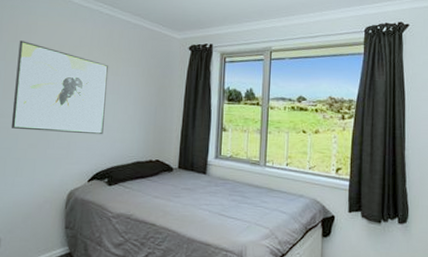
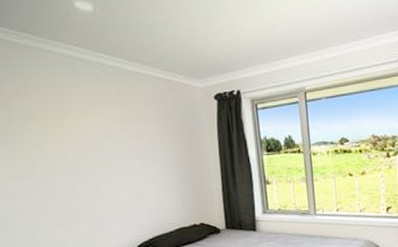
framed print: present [11,40,109,135] -> none [10,108,137,210]

